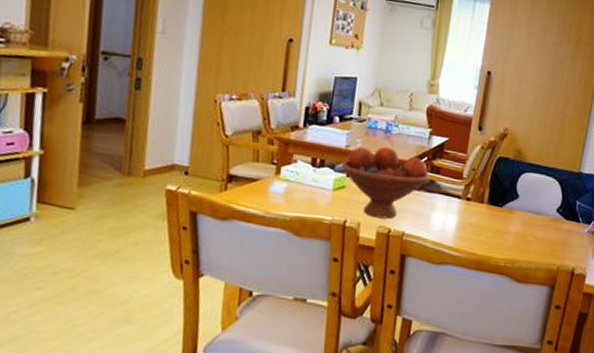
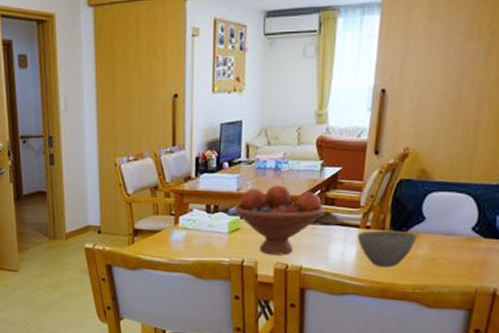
bowl: none [458,202,511,241] -> present [357,230,417,268]

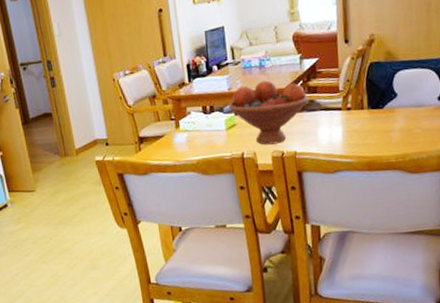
bowl: present [357,230,417,268] -> none [340,108,392,143]

